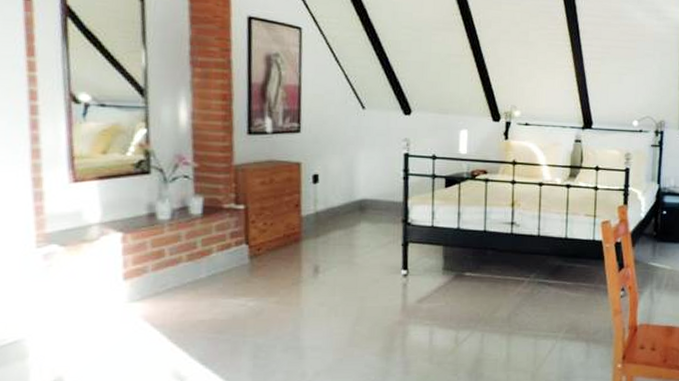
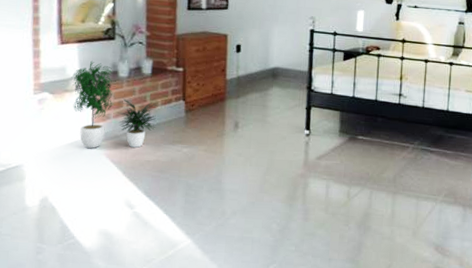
potted plant: none [90,201,211,312] -> present [71,60,157,149]

